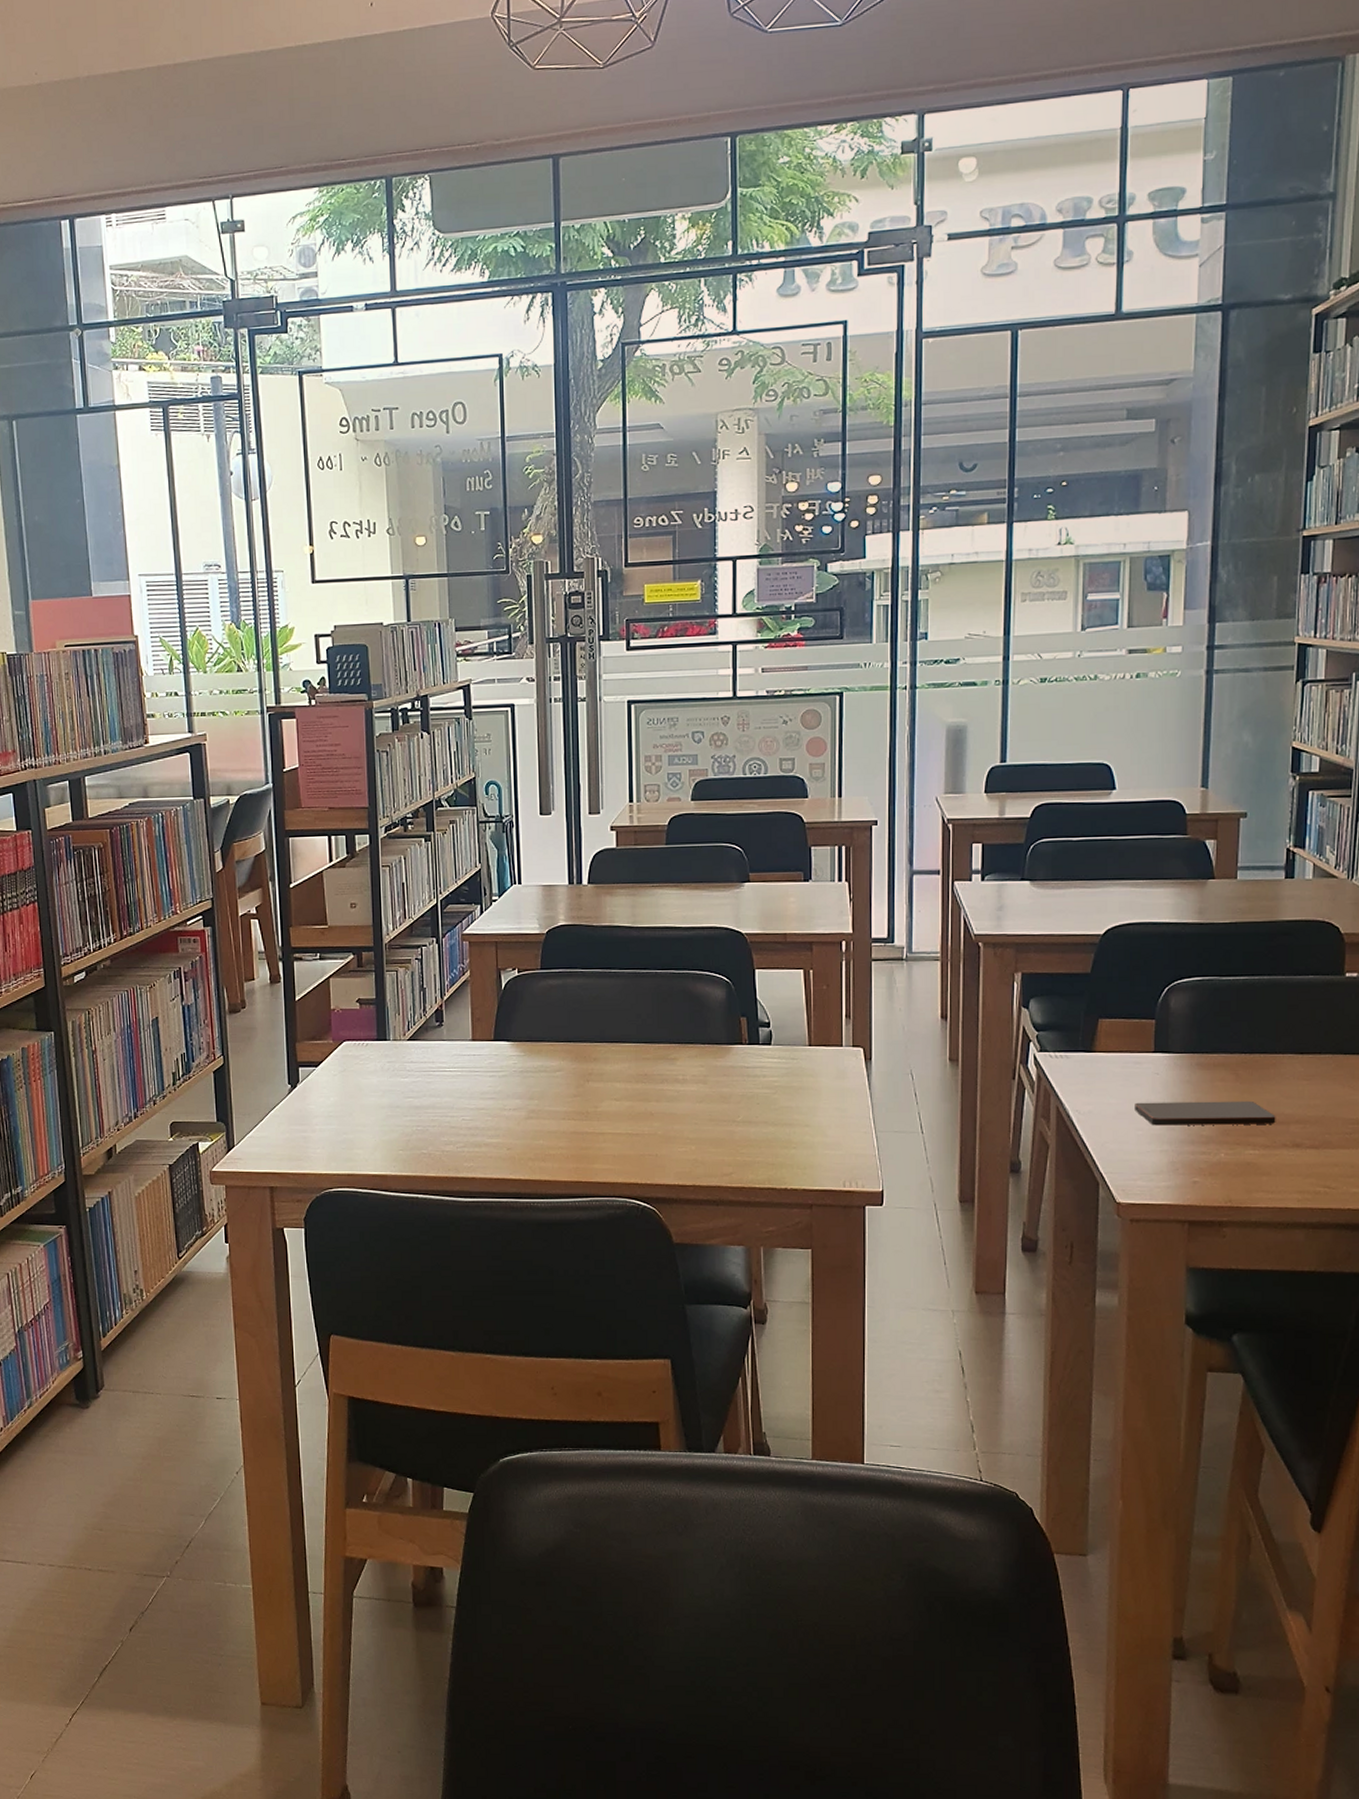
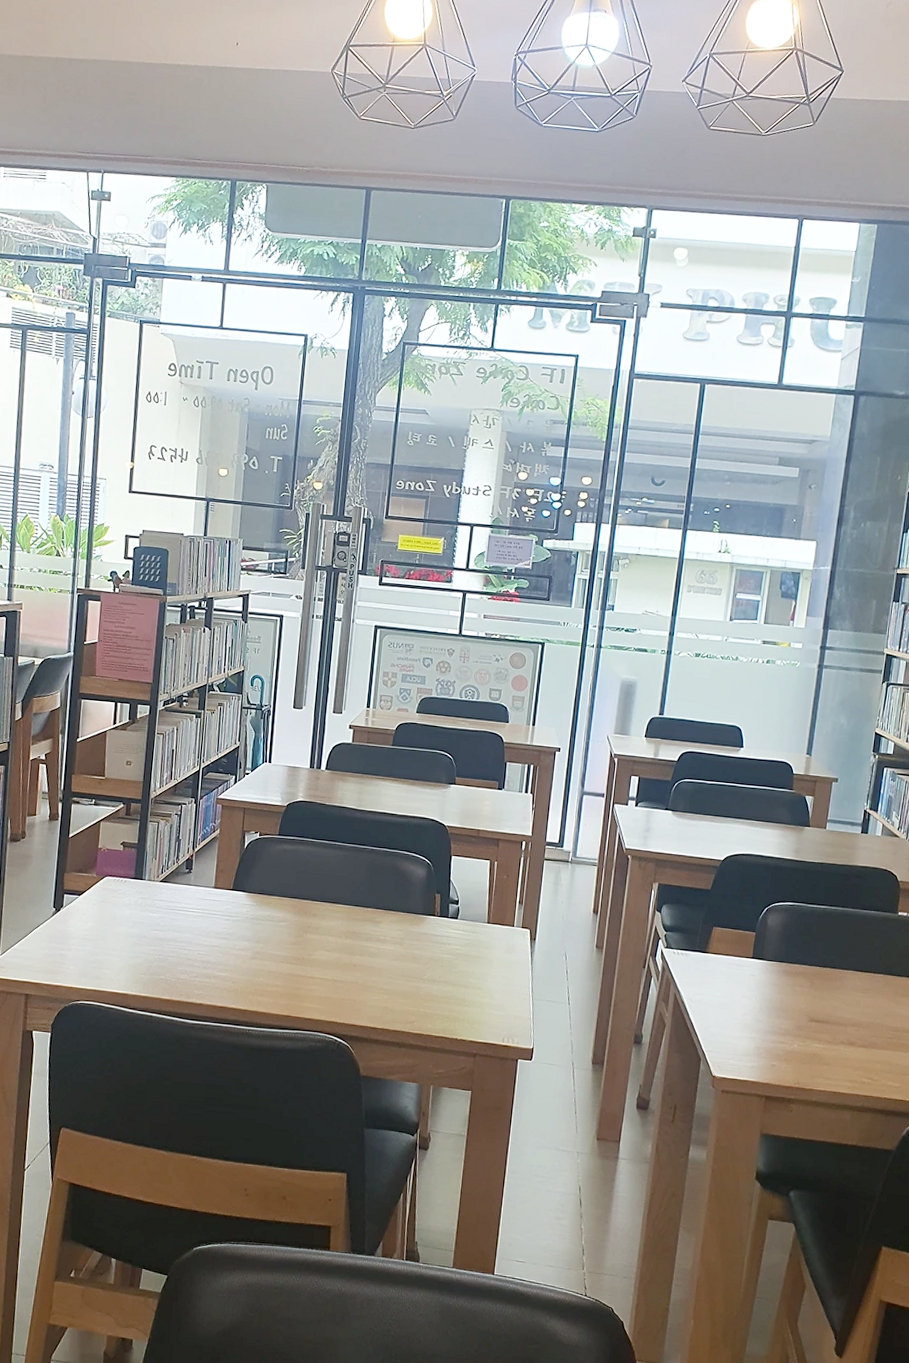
phone: present [1135,1100,1276,1126] -> none [733,997,838,1025]

